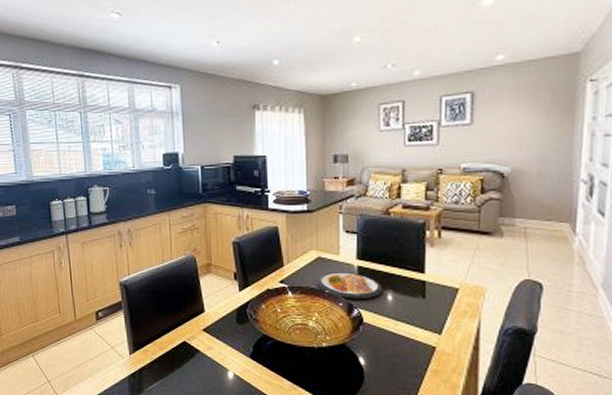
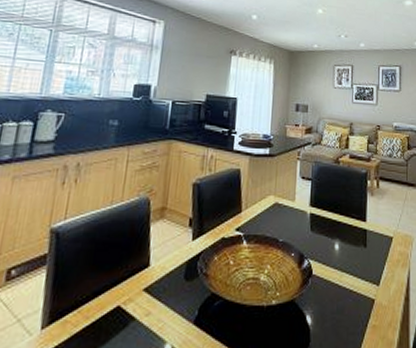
dish: present [317,272,382,299] -> none [272,219,331,249]

